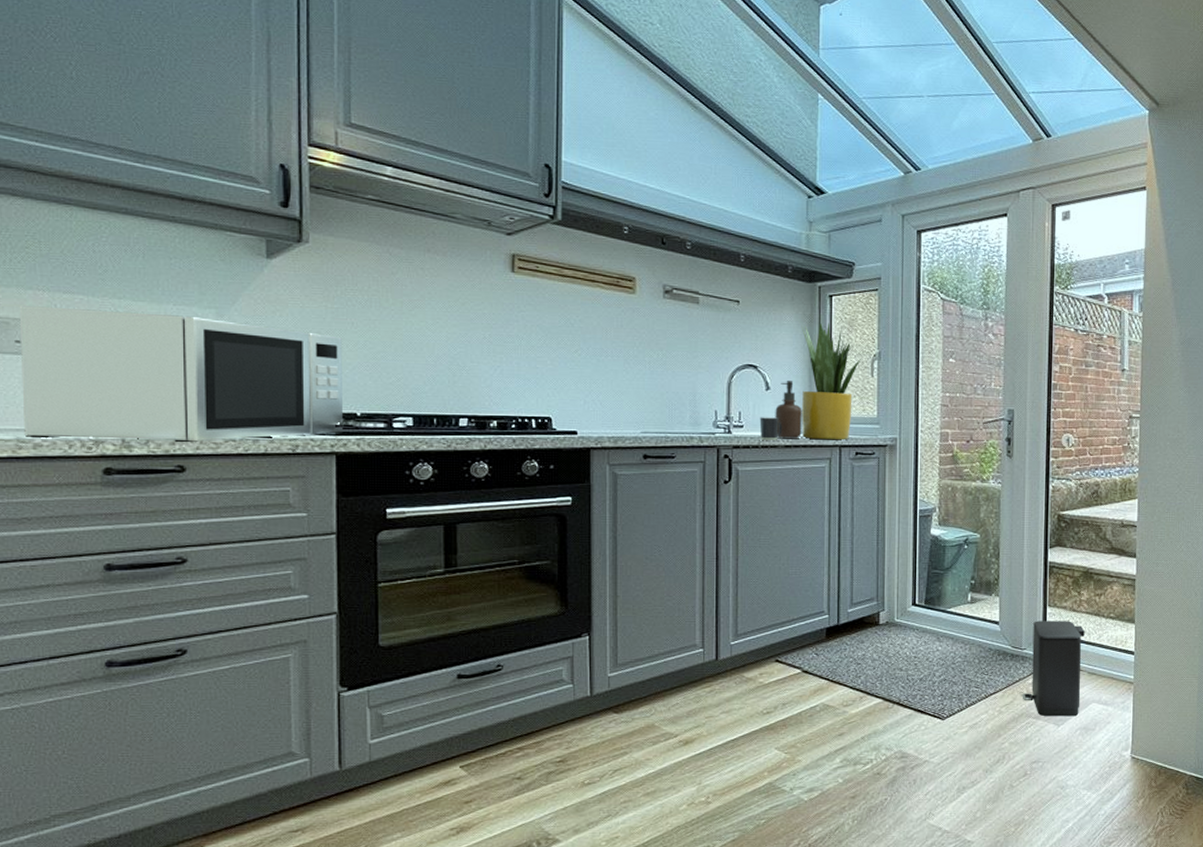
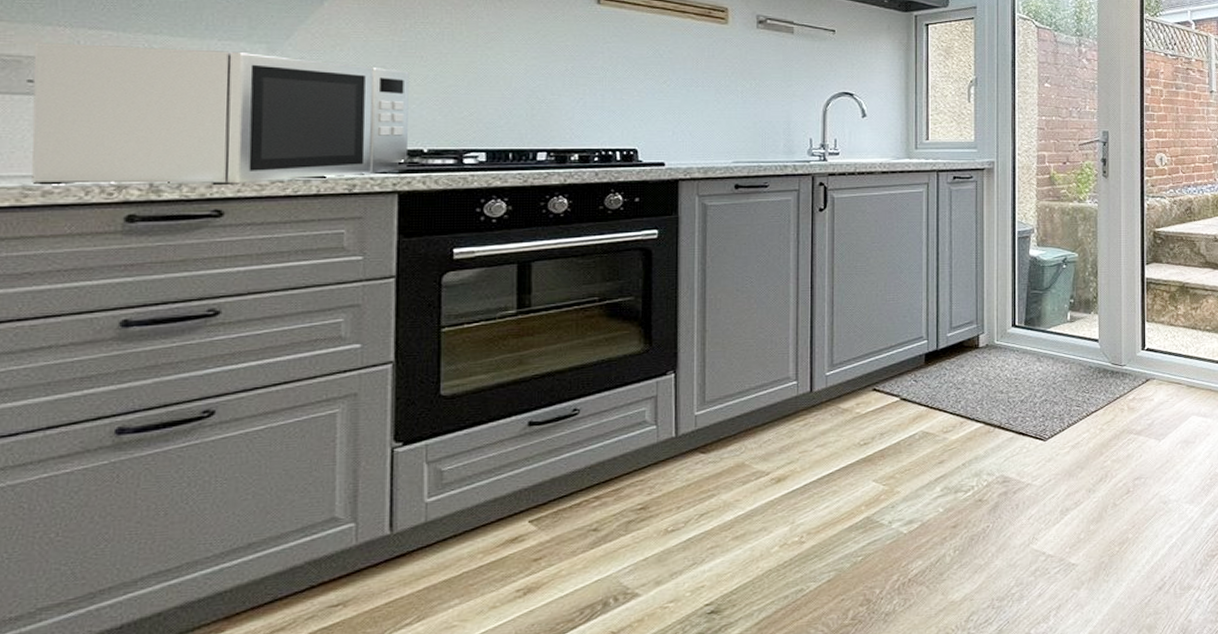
mug: present [759,417,783,440] -> none [855,144,879,167]
soap dispenser: present [775,381,802,439] -> none [871,108,899,165]
planter: present [801,322,861,440] -> none [897,50,958,165]
pedal bin: present [1022,621,1085,716] -> none [1123,335,1183,431]

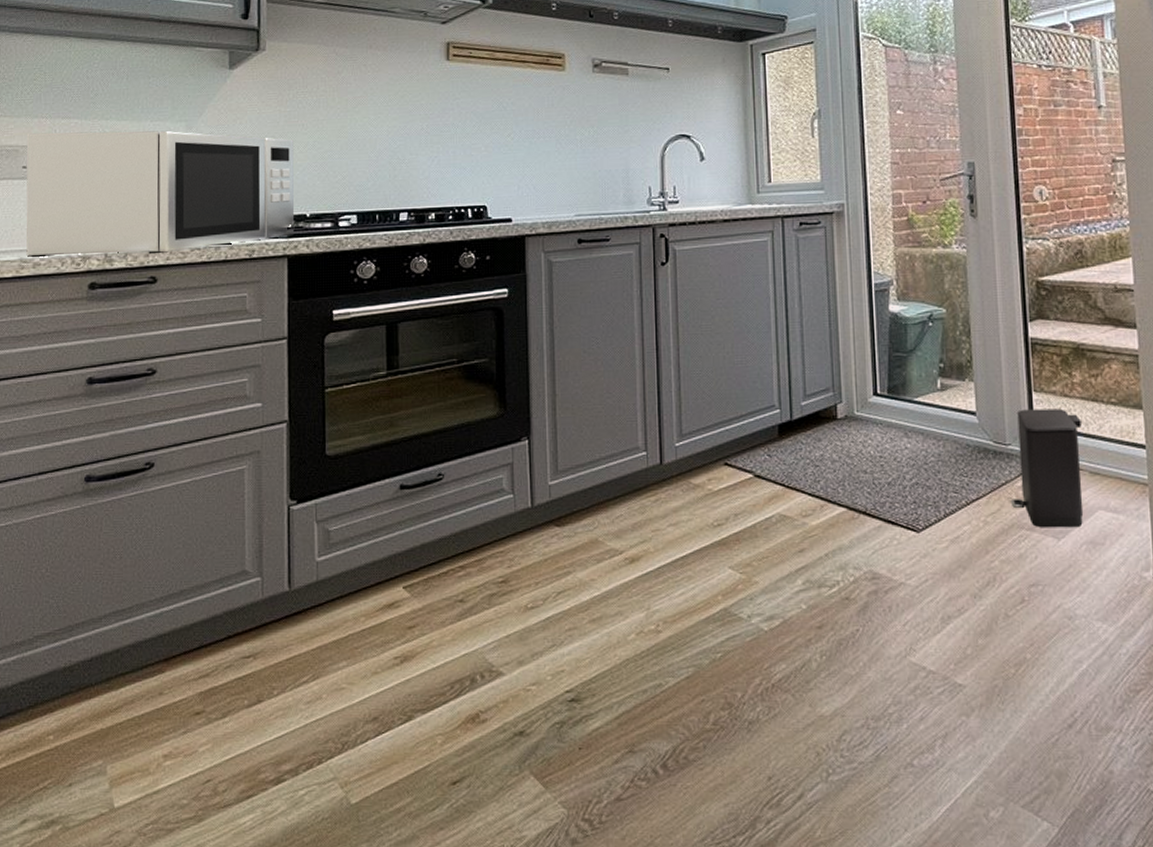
pedal bin: none [1123,335,1183,431] -> present [1010,408,1084,527]

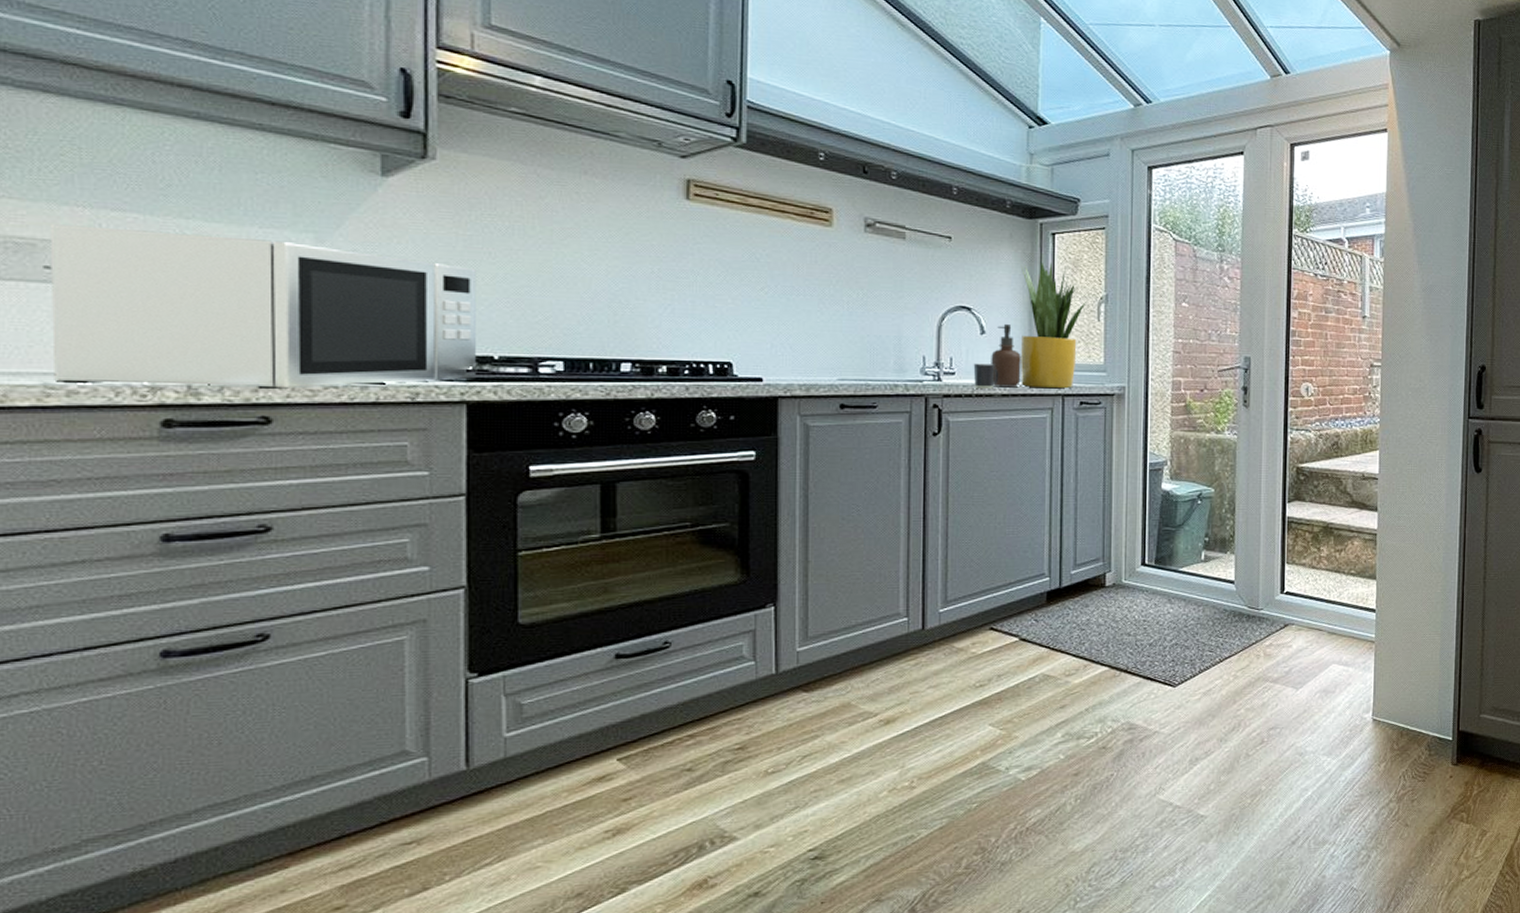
mug: none [695,189,720,215] -> present [973,363,999,389]
soap dispenser: none [711,149,741,213] -> present [991,324,1021,388]
planter: none [734,82,800,211] -> present [1020,262,1086,389]
pedal bin: present [1010,408,1084,527] -> none [1258,578,1325,679]

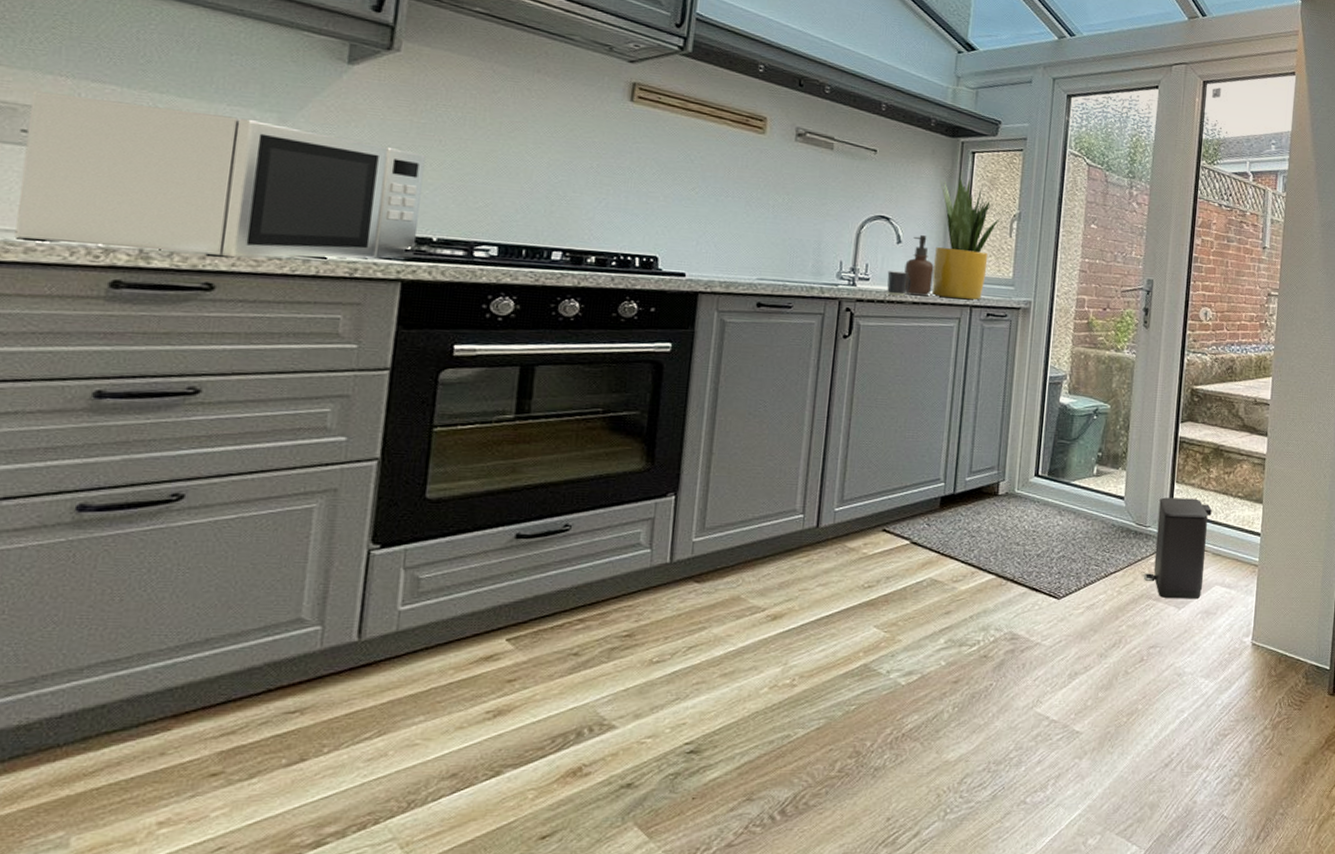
pedal bin: none [1258,578,1325,679] -> present [1143,497,1212,598]

